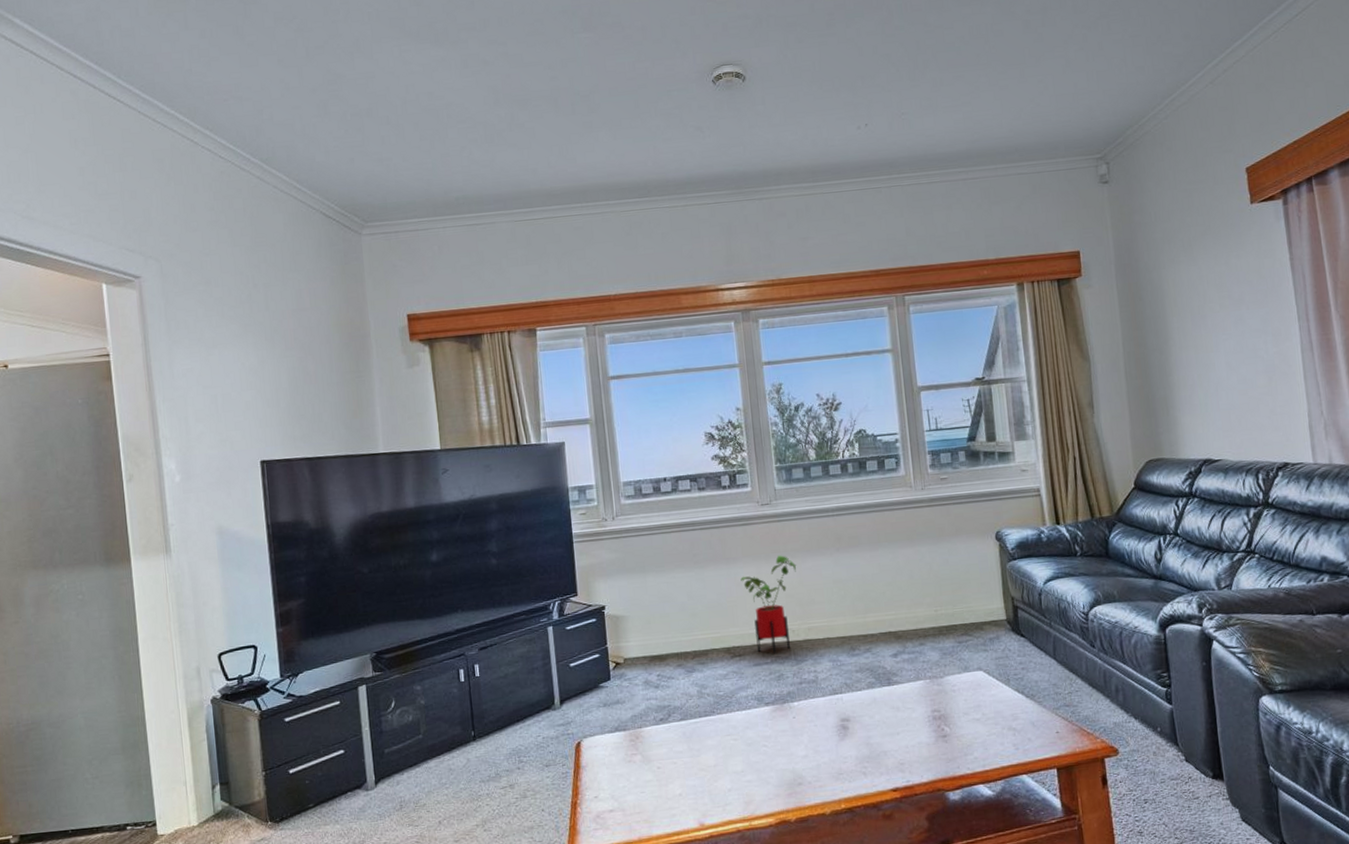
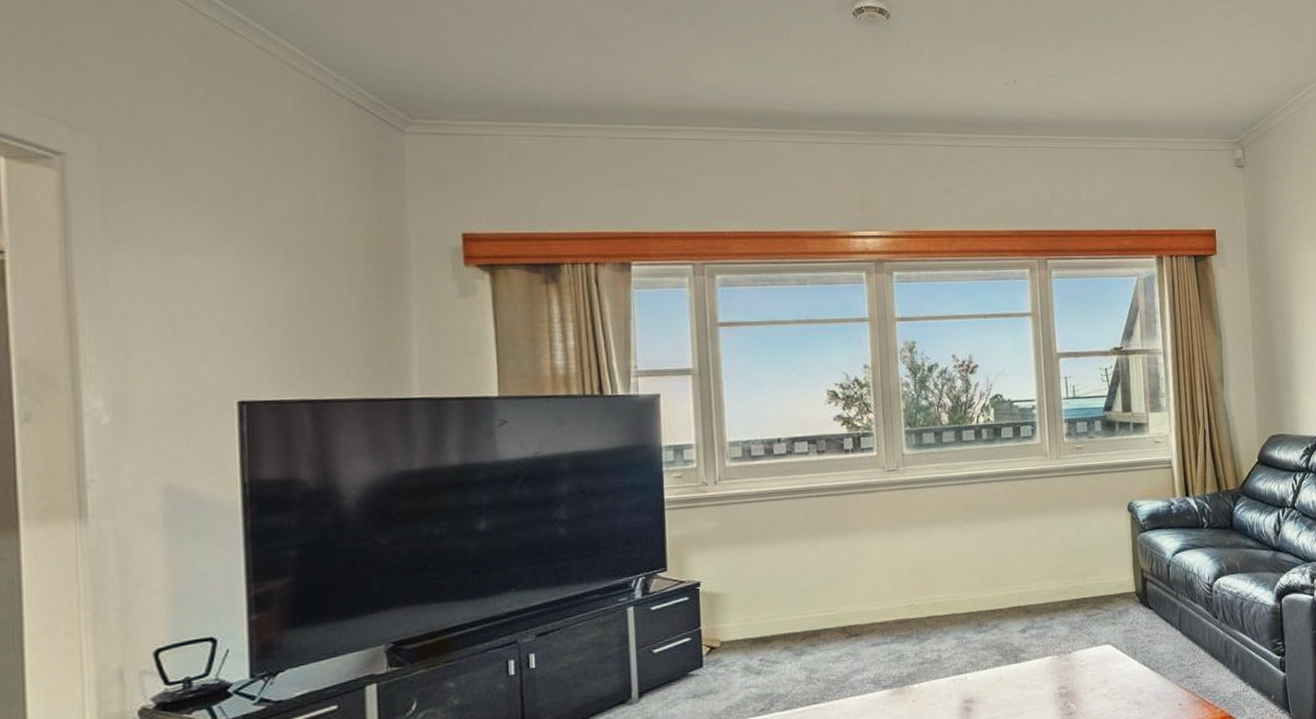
house plant: present [740,555,797,654] -> none [861,525,923,633]

